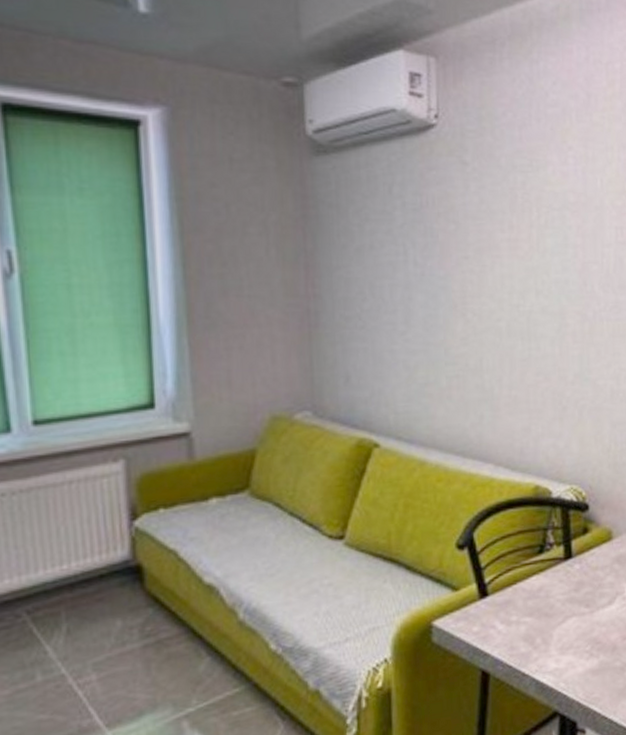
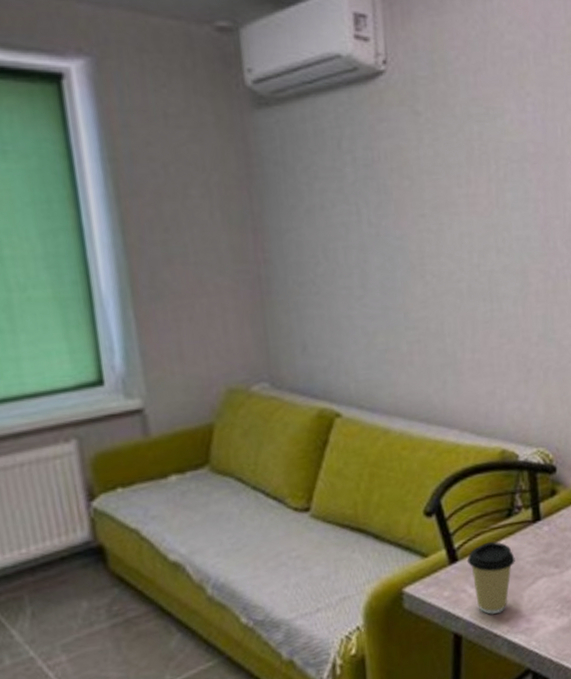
coffee cup: none [498,577,546,652] -> present [467,541,515,615]

